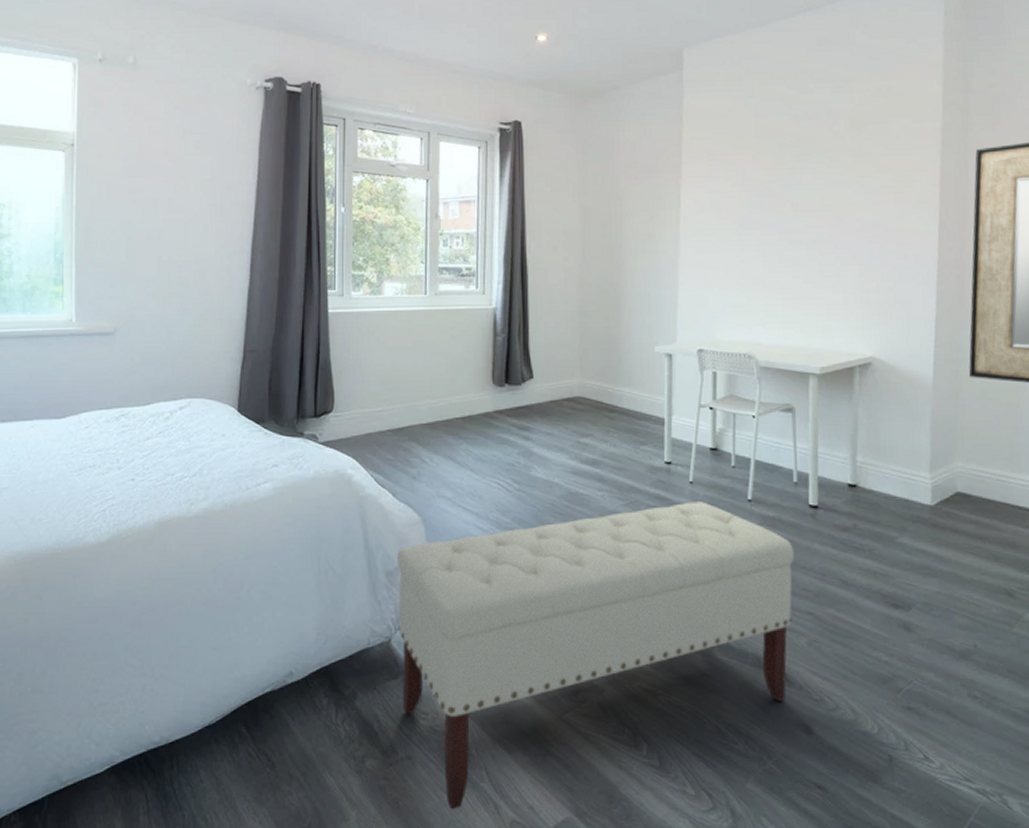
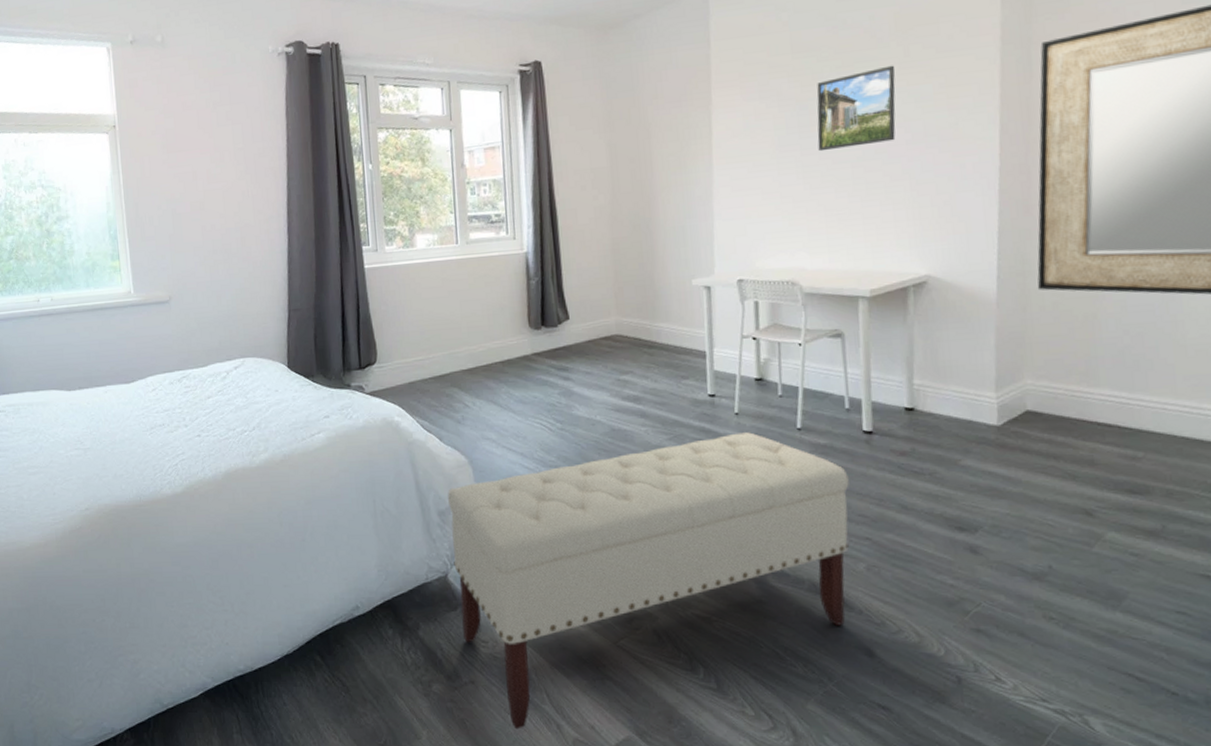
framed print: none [777,157,849,232] -> present [817,65,896,152]

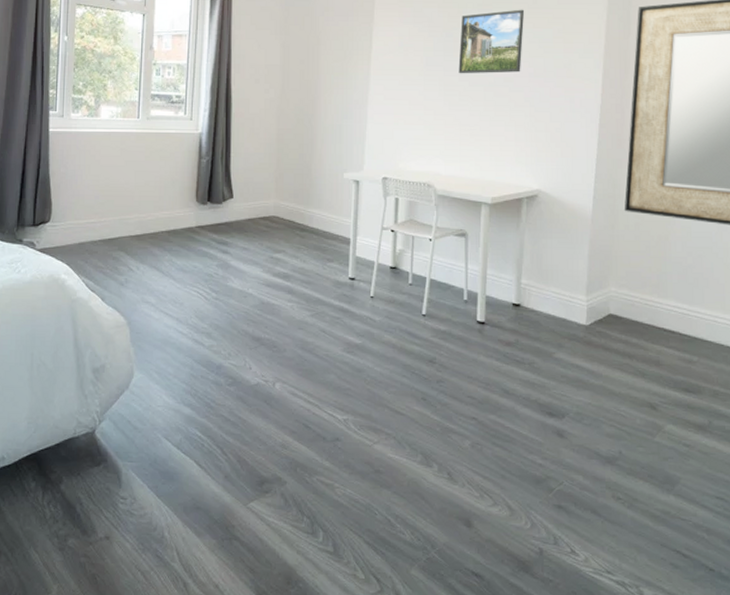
bench: present [448,432,849,730] -> none [102,314,462,586]

